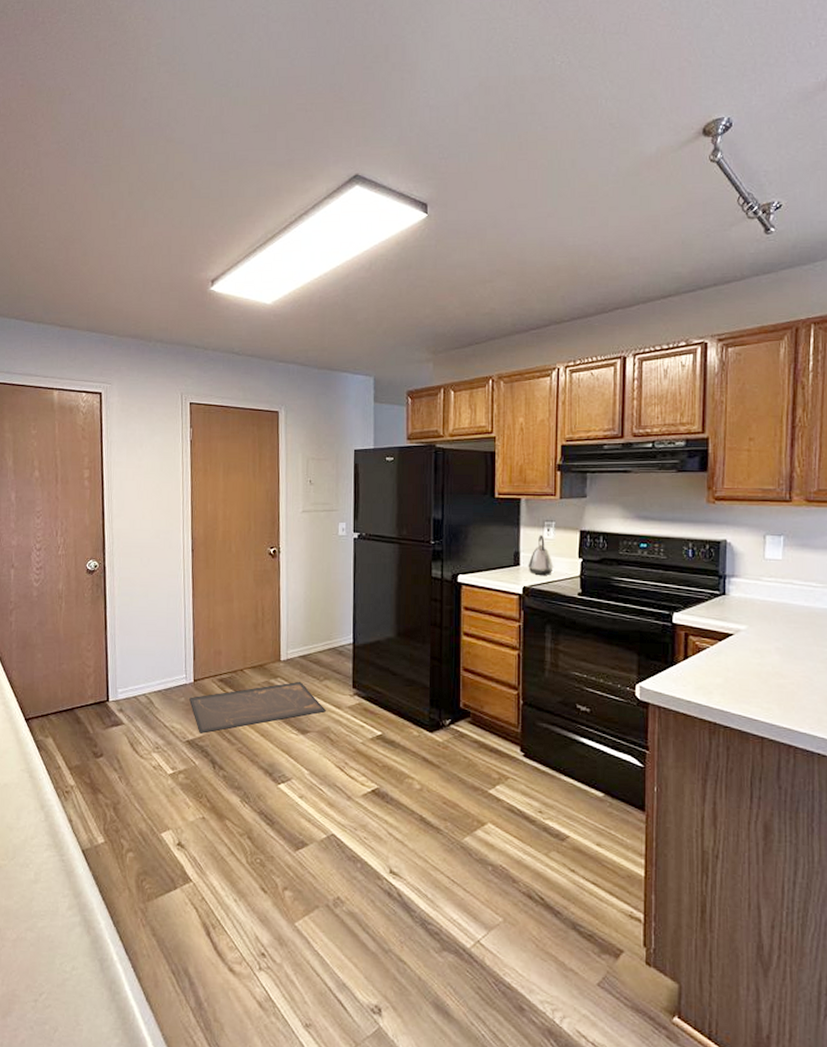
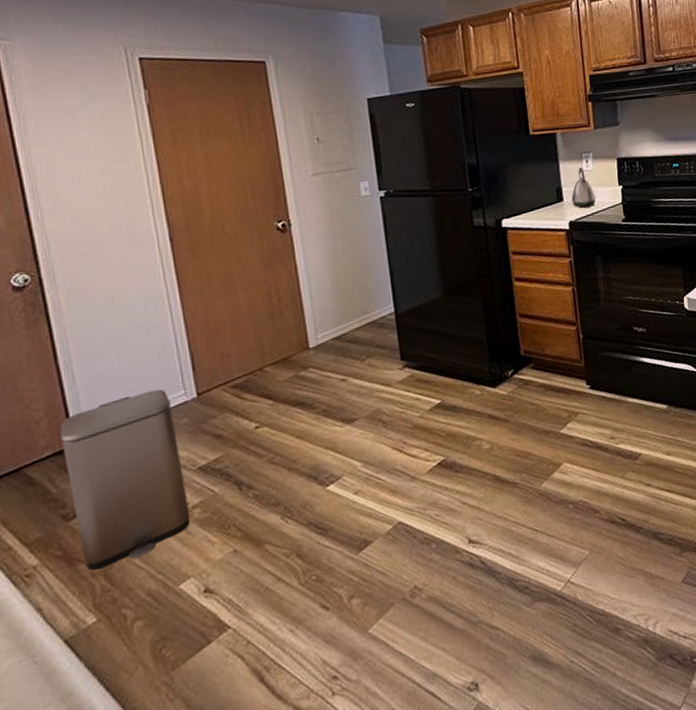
pedal bin: none [101,669,176,802] -> present [60,389,191,571]
doormat: present [189,682,326,734] -> none [194,367,373,455]

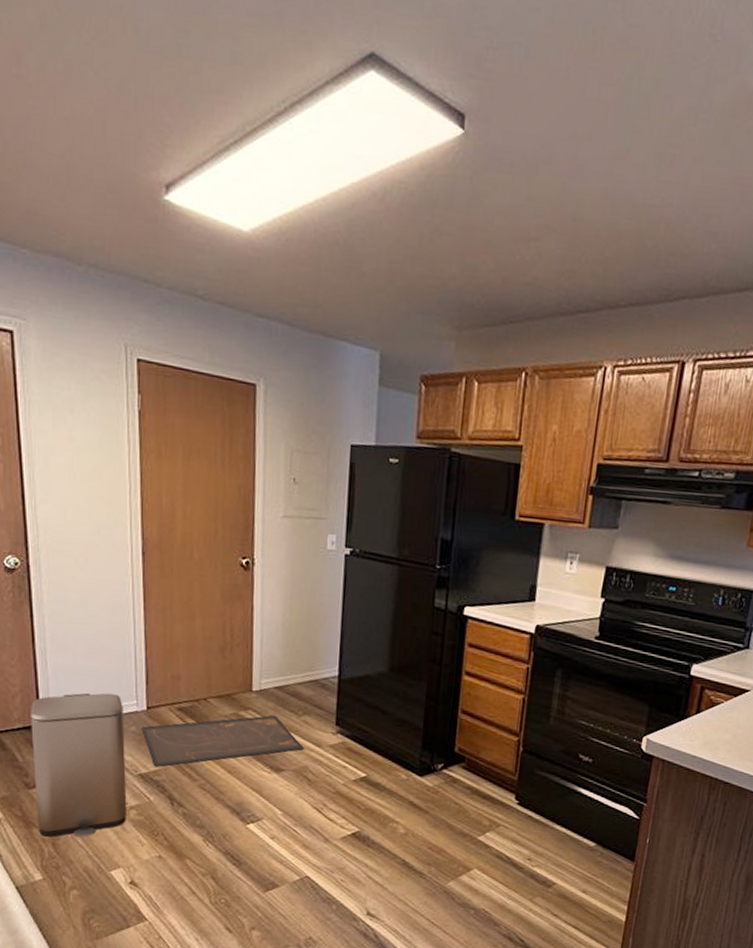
doormat: none [194,367,373,455] -> present [142,715,304,767]
kettle: present [571,167,597,208] -> none [544,568,573,614]

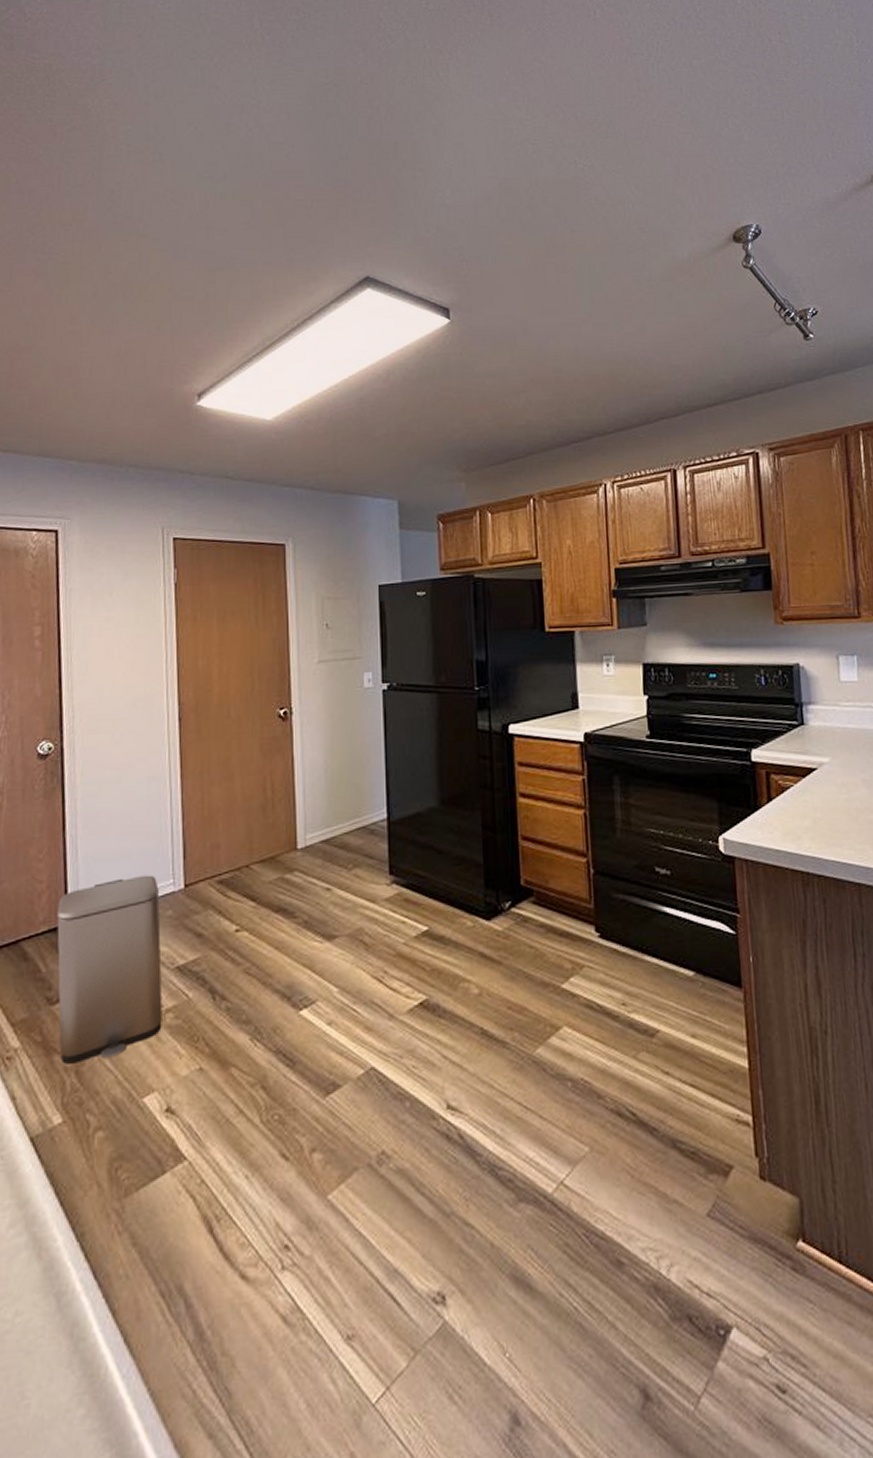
doormat: present [142,715,304,767] -> none [179,874,357,955]

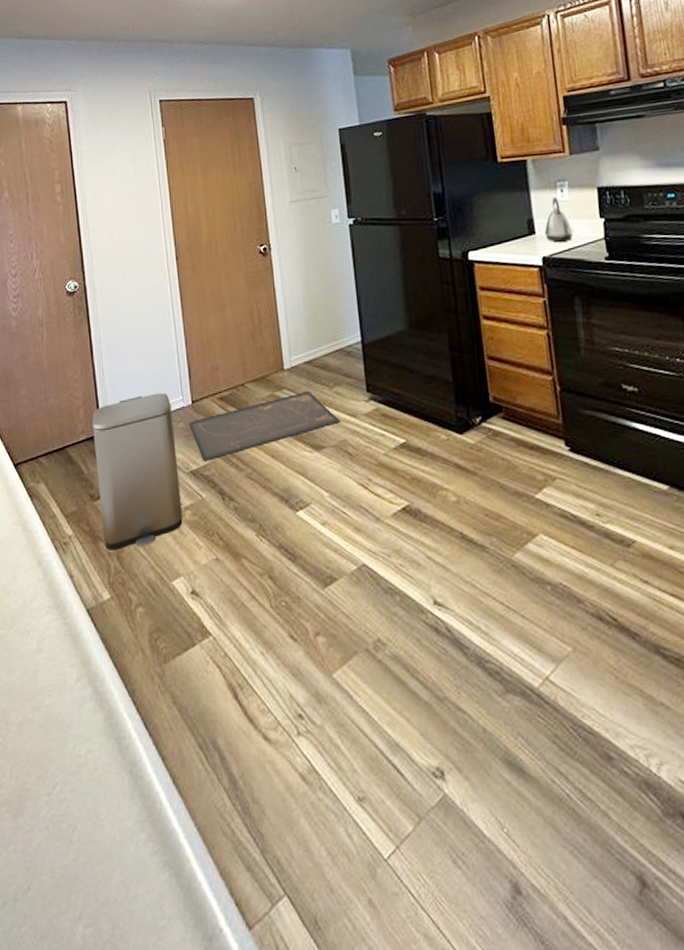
doormat: none [179,874,357,955] -> present [189,392,340,462]
kettle: none [587,672,617,718] -> present [544,197,574,242]

